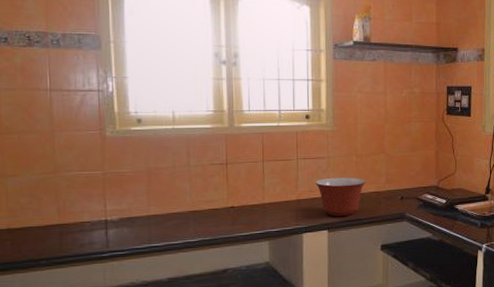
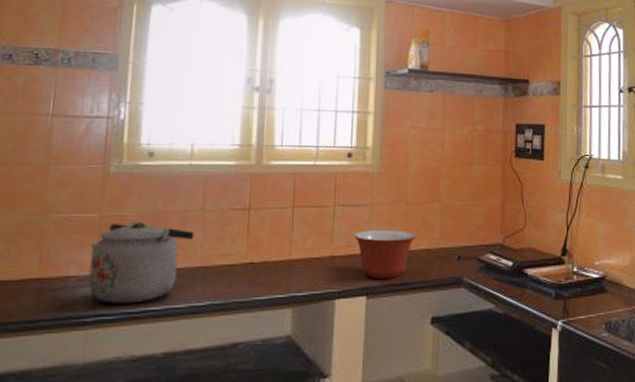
kettle: none [99,176,183,242] -> present [88,221,194,304]

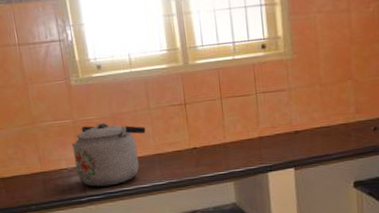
mixing bowl: present [354,229,416,279] -> none [277,109,333,153]

